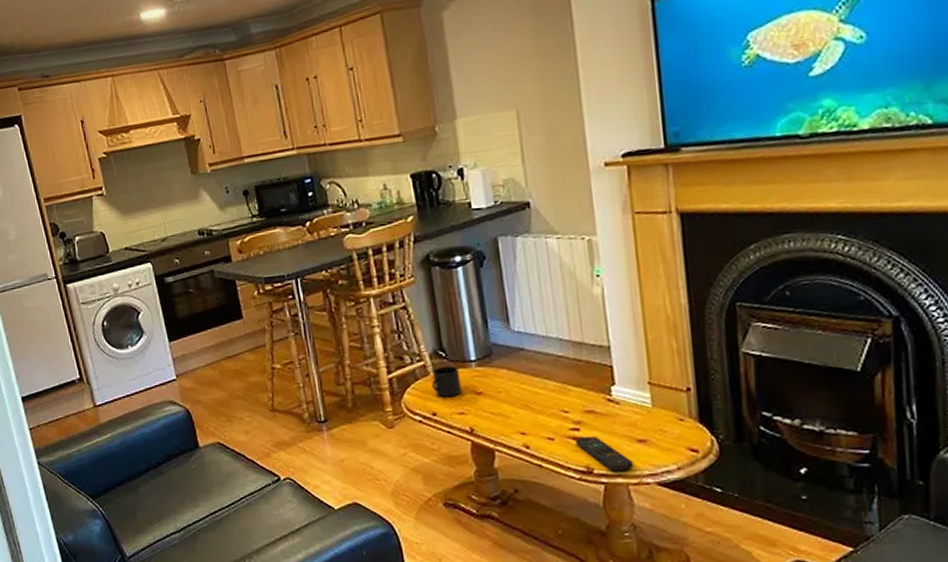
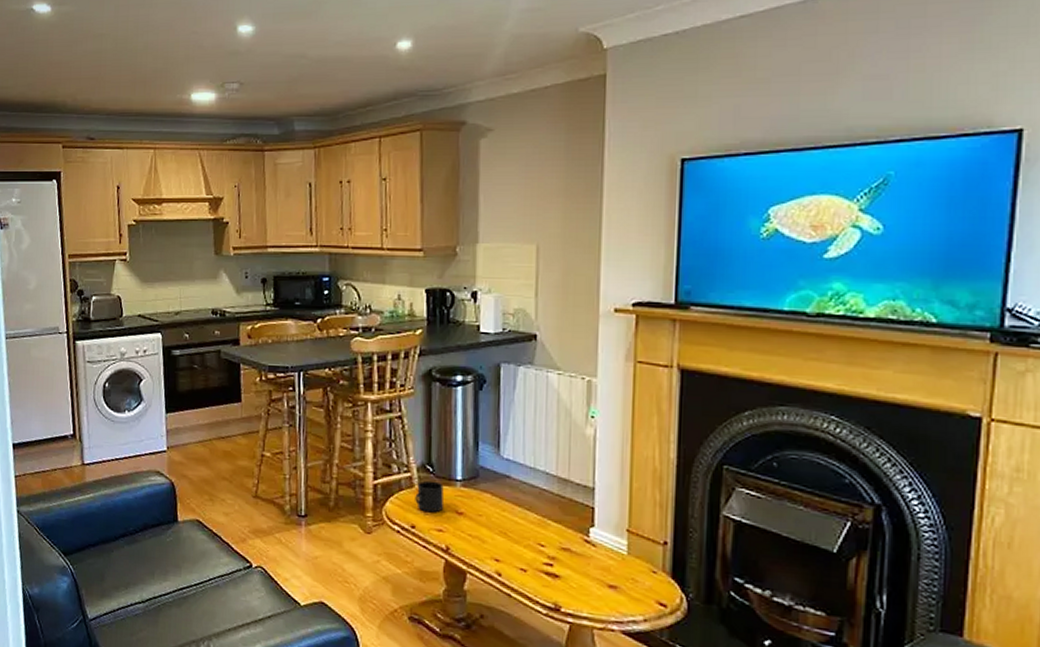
remote control: present [575,435,633,472] -> none [547,573,601,614]

